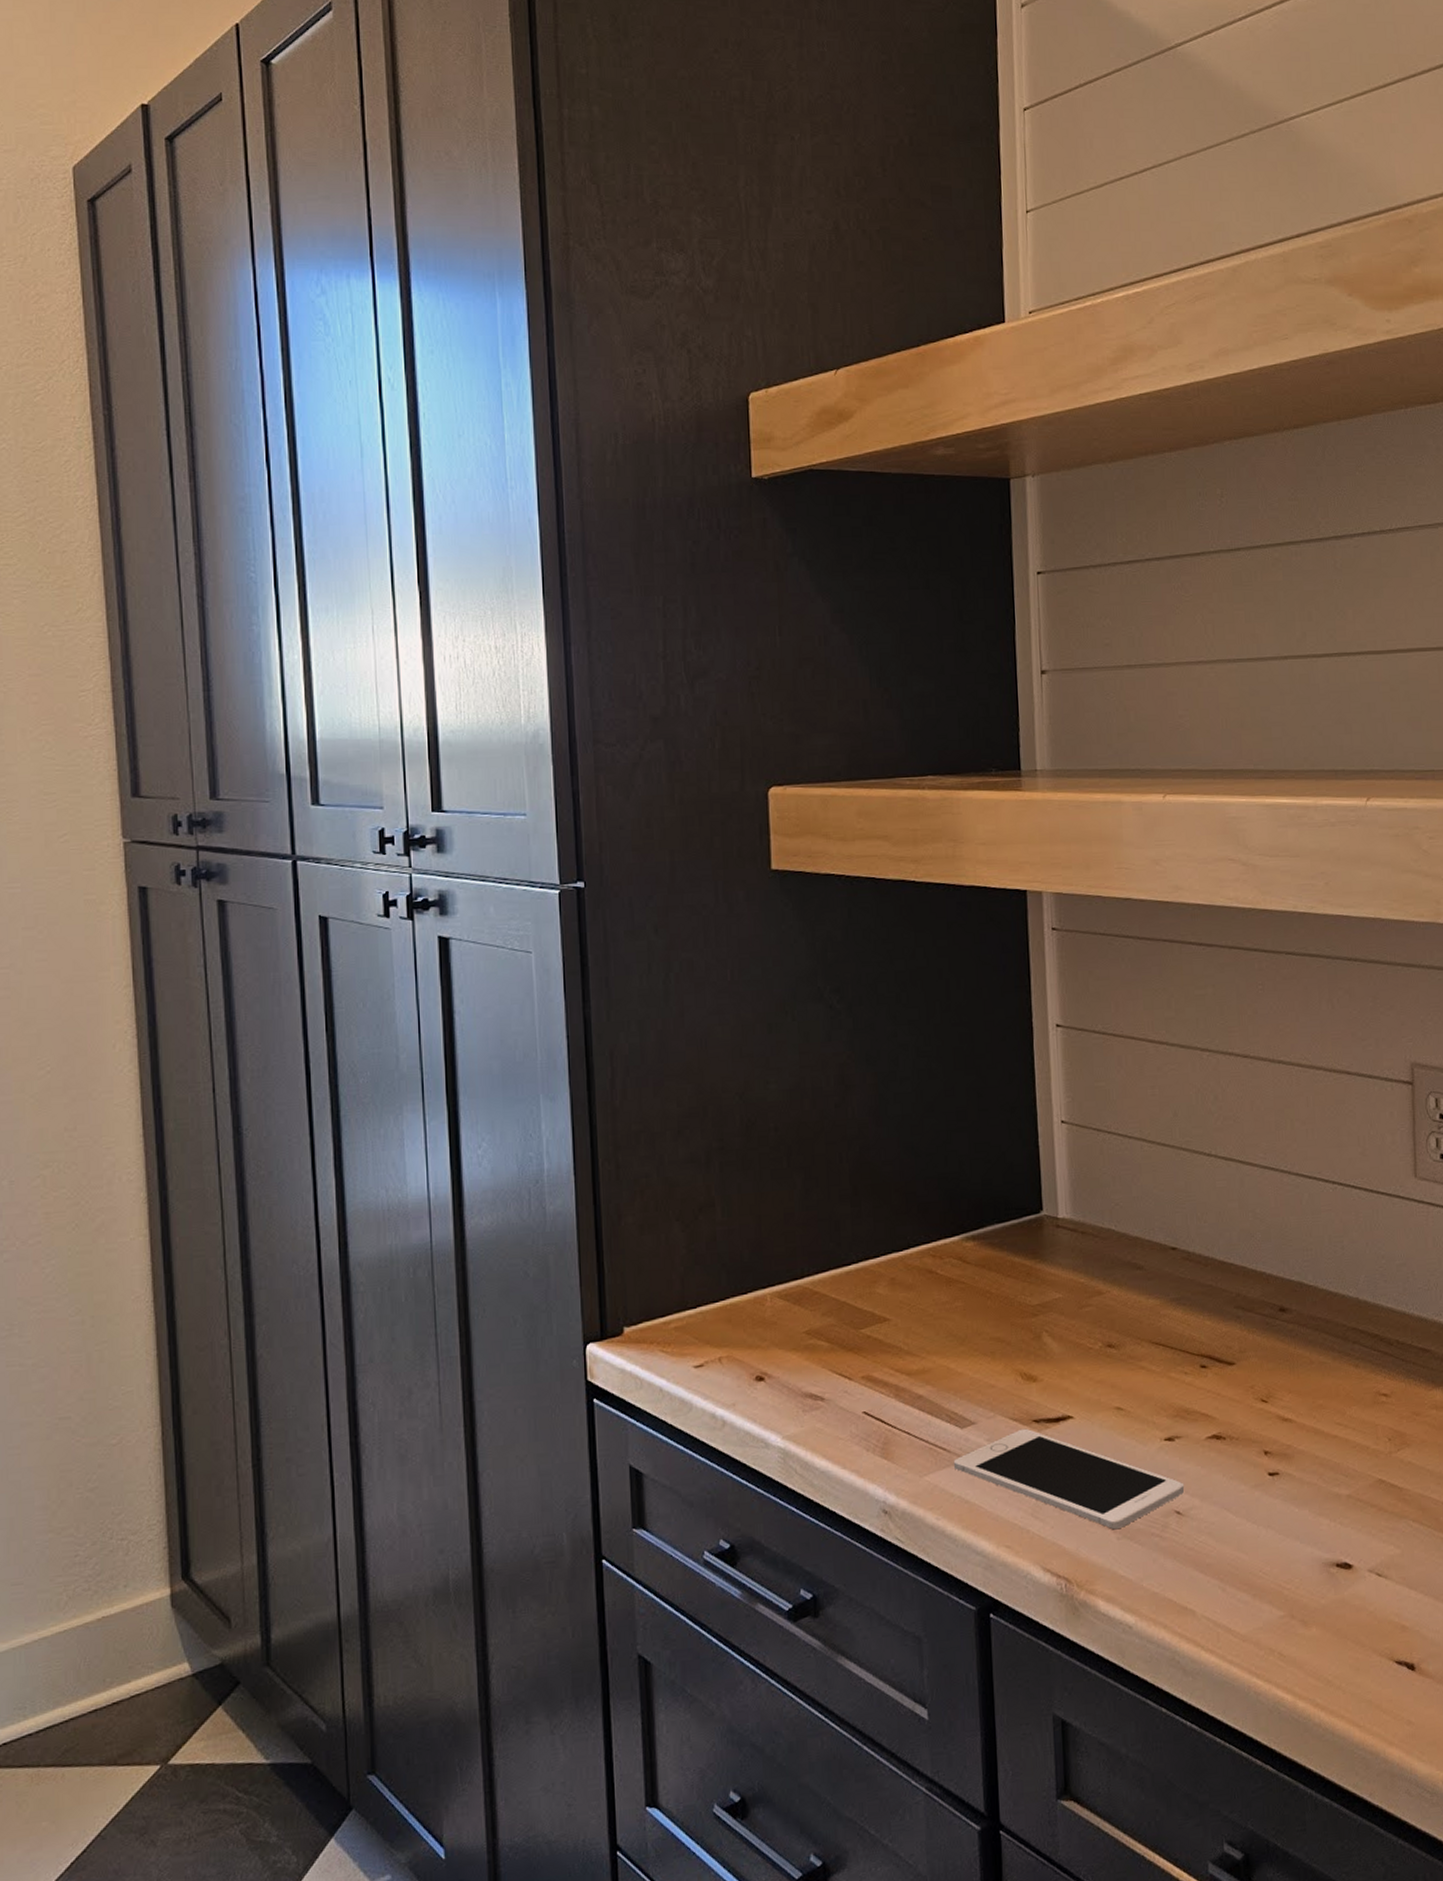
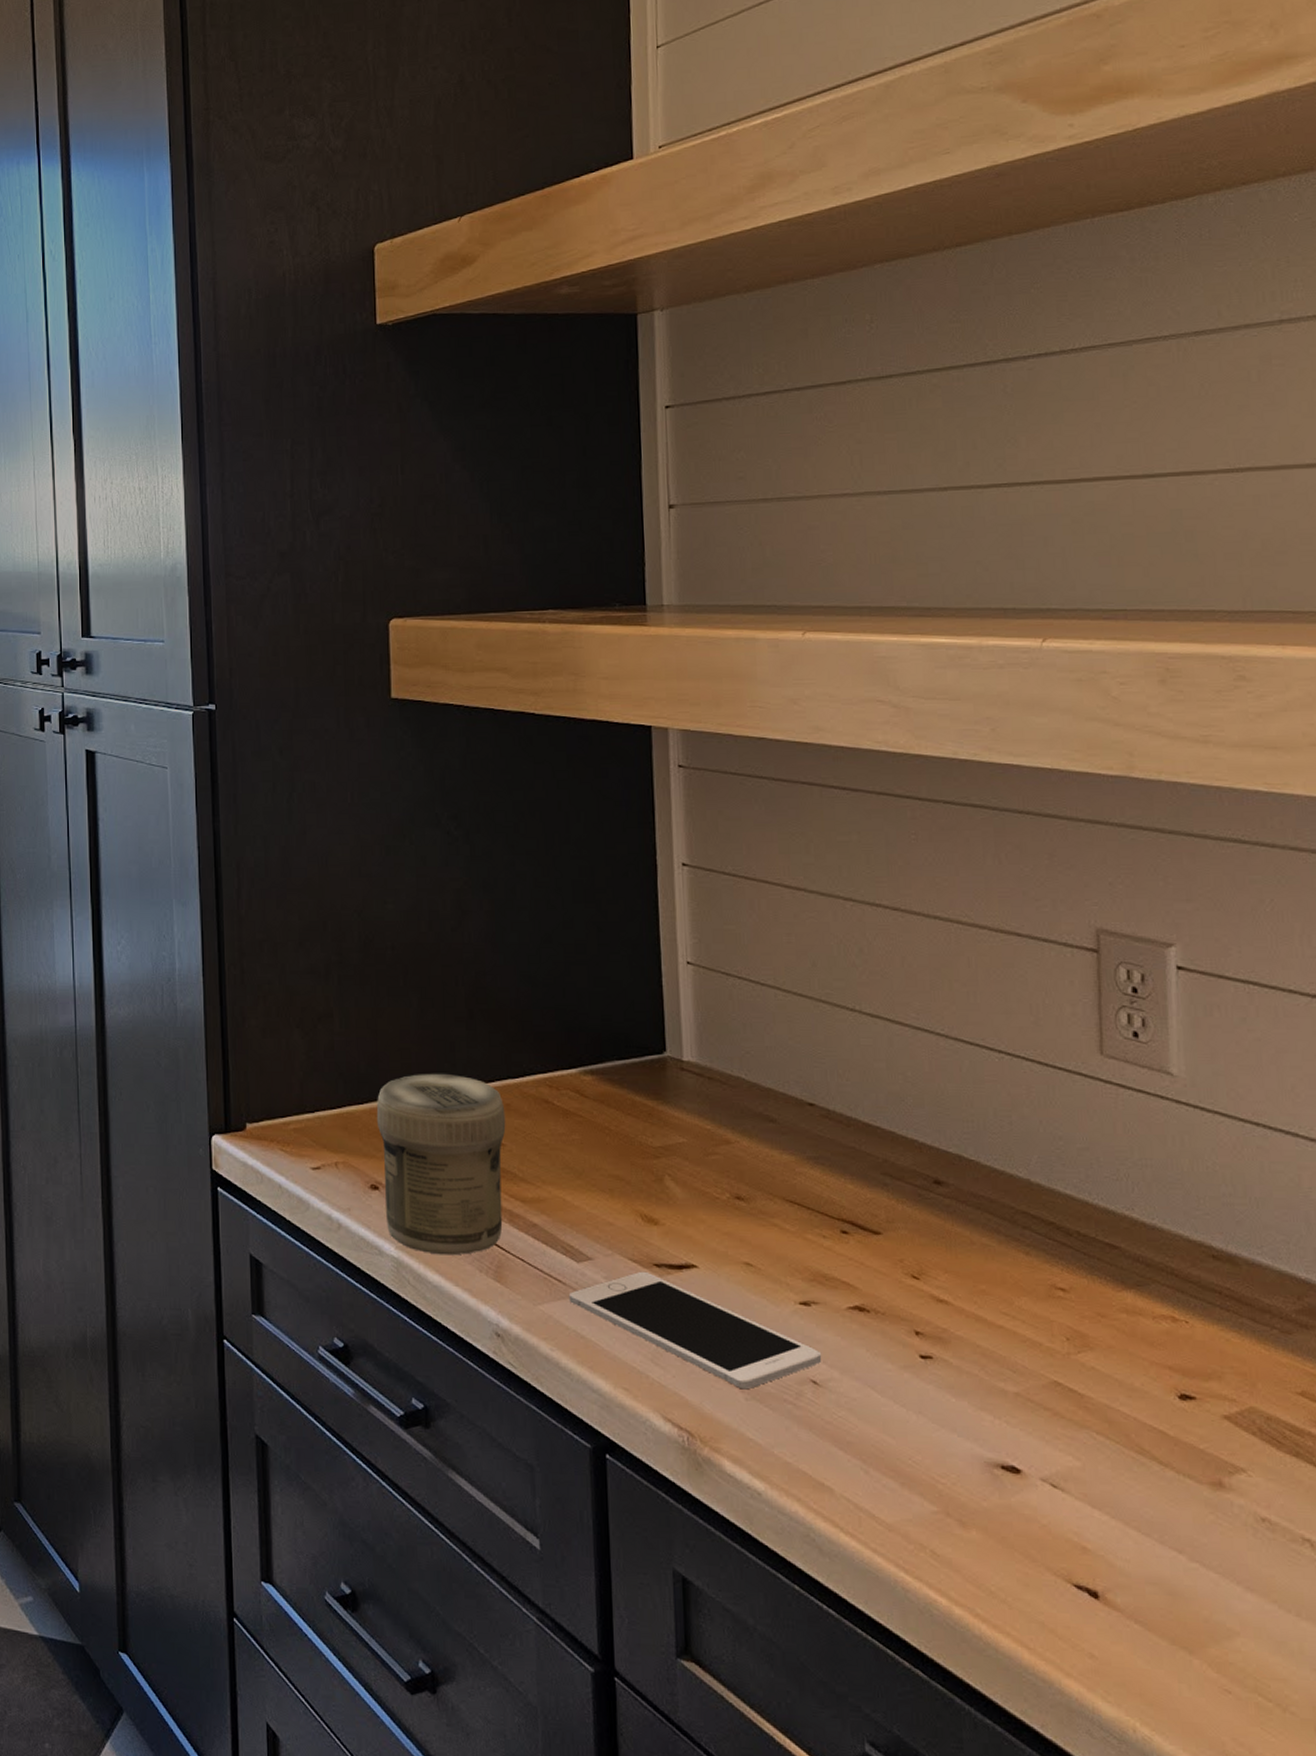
jar: none [761,1253,891,1440] -> present [376,1073,506,1256]

